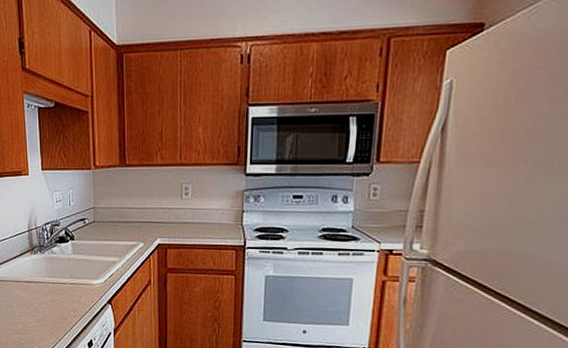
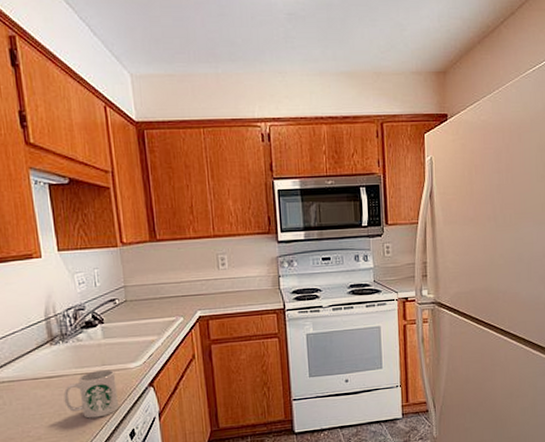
mug: none [38,282,82,324] -> present [63,369,120,419]

